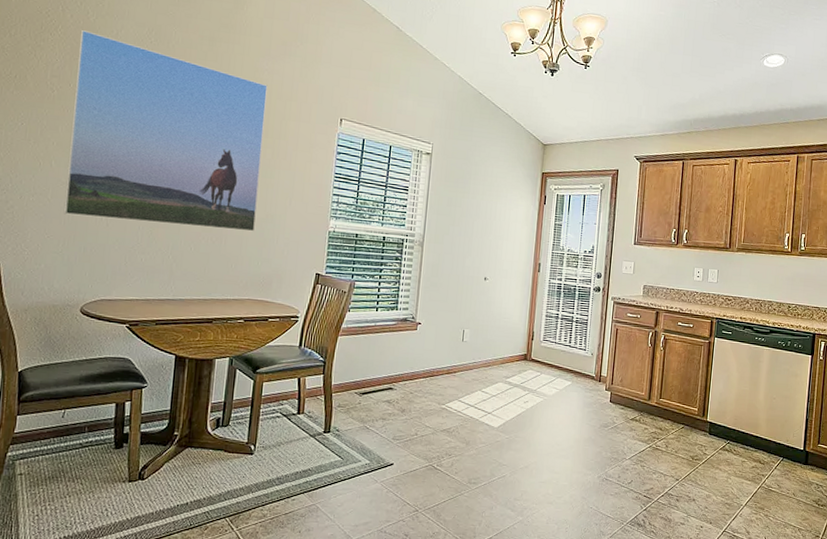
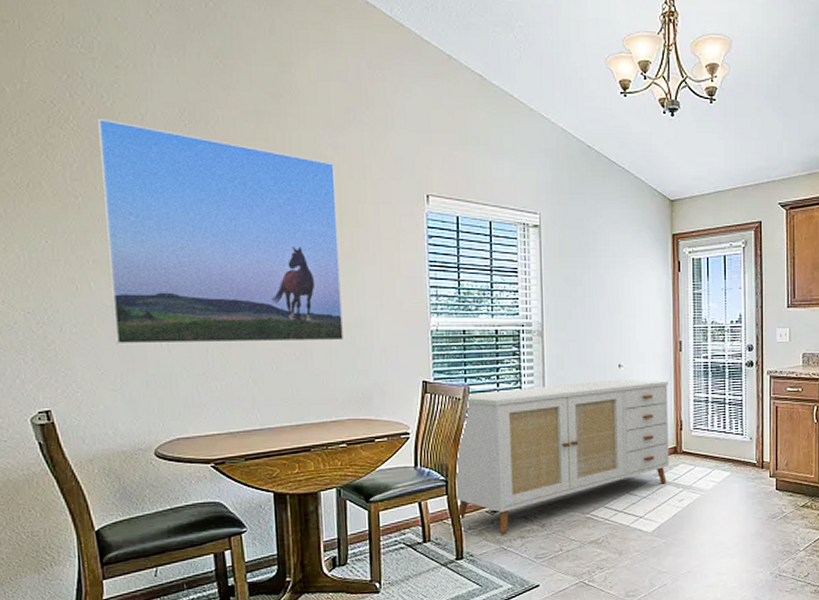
sideboard: none [330,288,525,414] -> present [456,379,669,534]

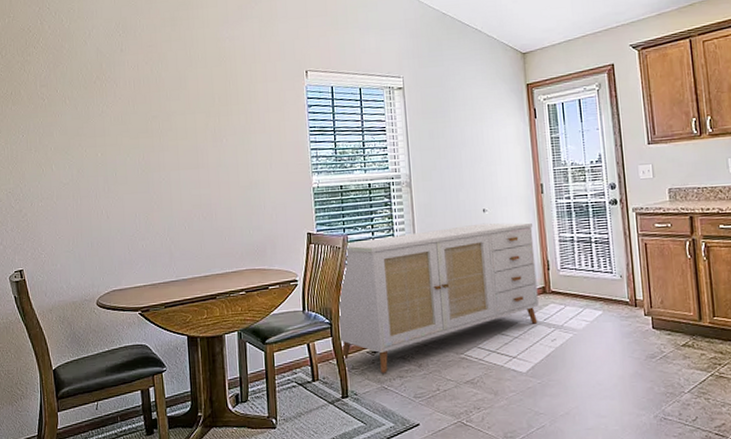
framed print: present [96,118,345,345] -> none [58,37,242,214]

